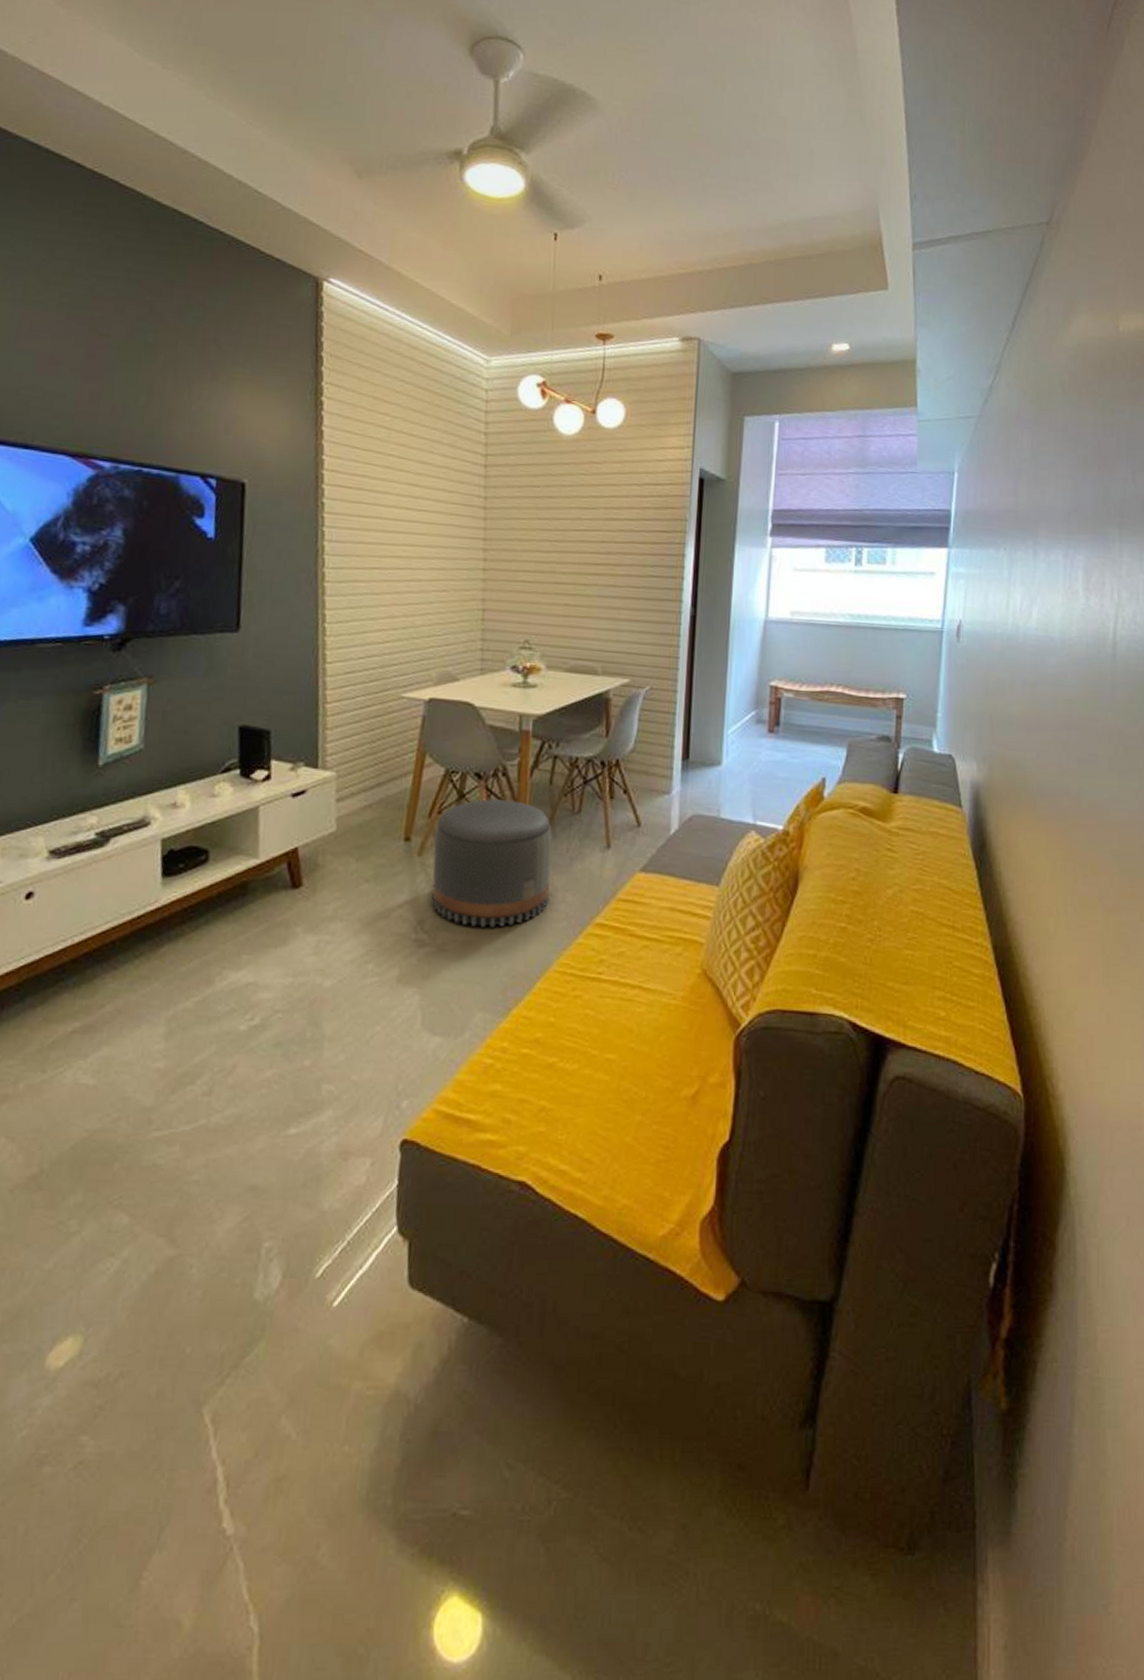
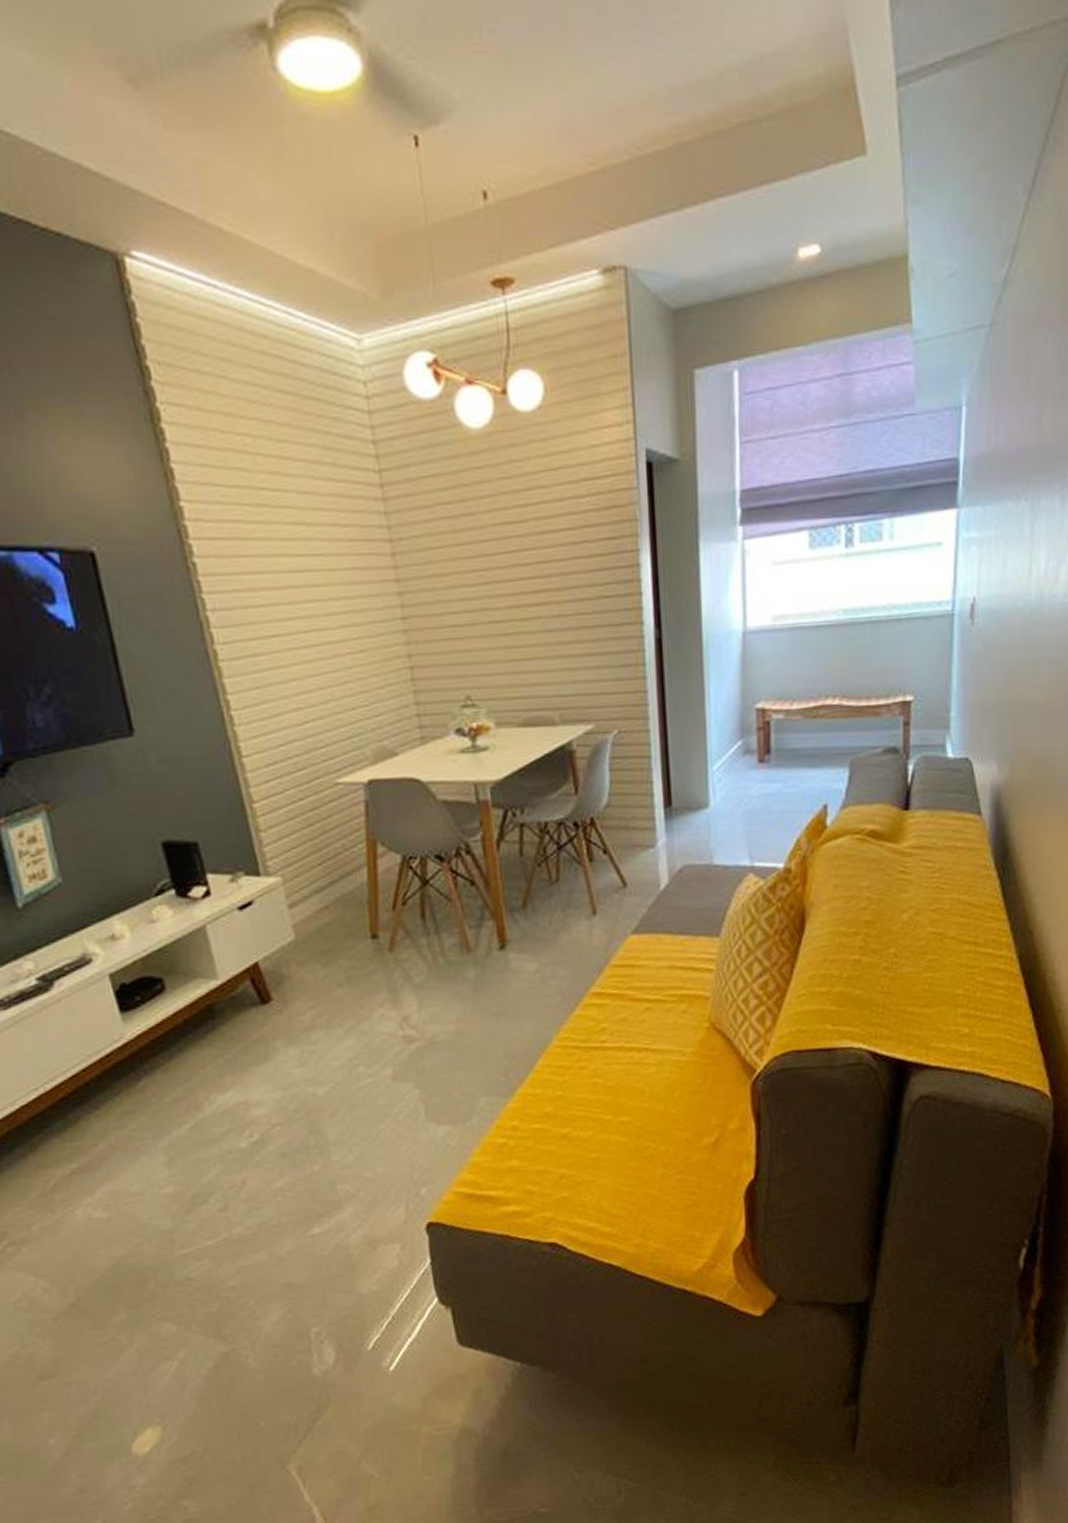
pouf: present [432,799,552,928] -> none [403,879,538,1015]

